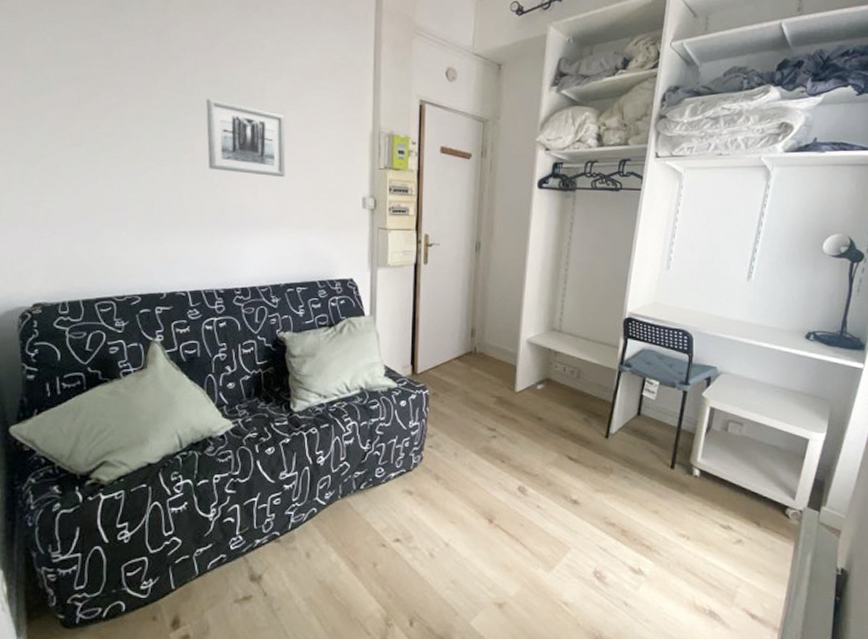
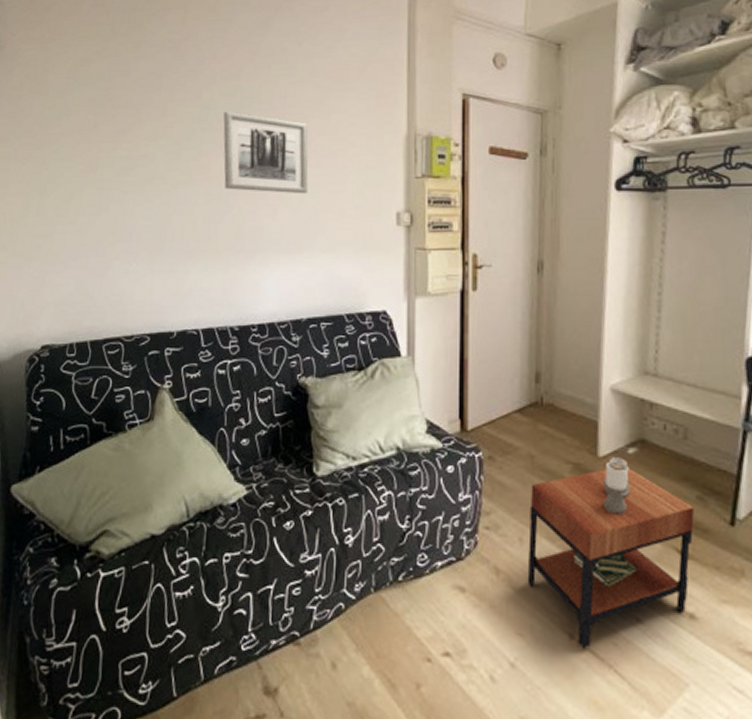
side table: none [460,392,581,530] -> present [527,457,694,650]

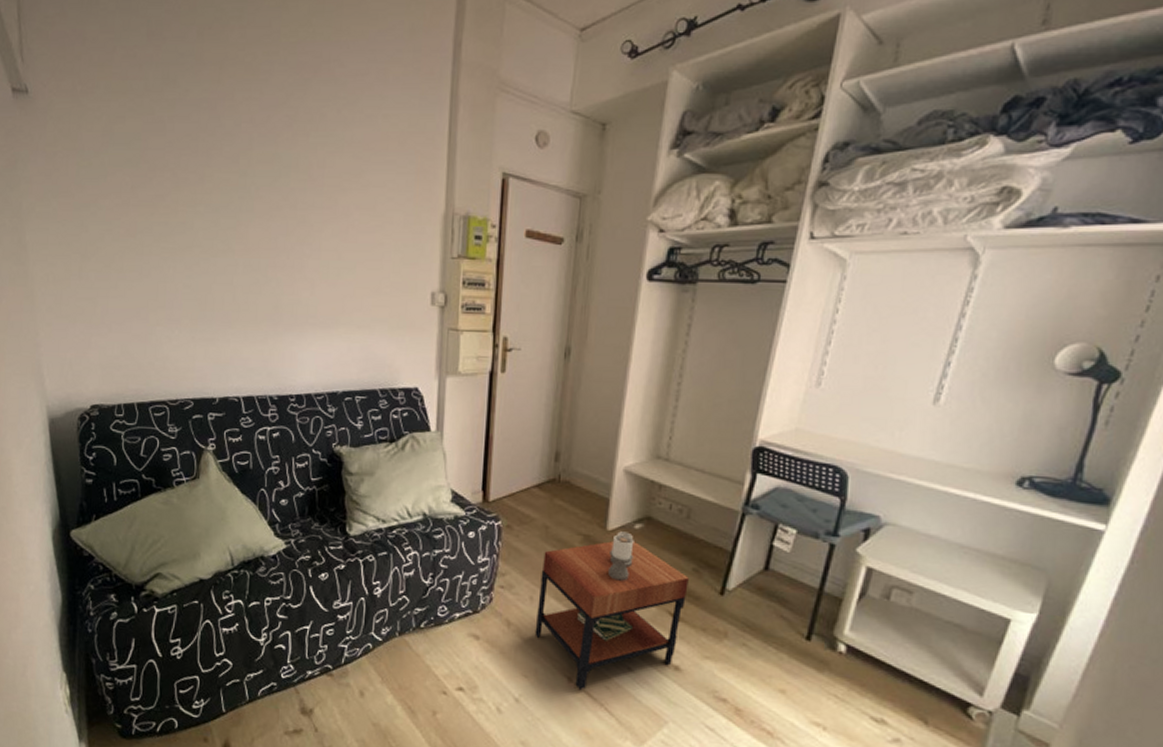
wall art: present [223,111,308,194] -> none [261,180,346,270]

